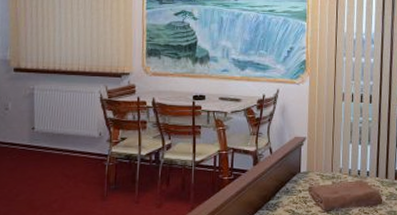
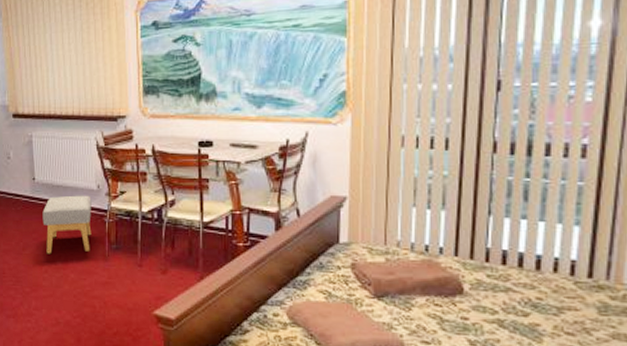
footstool: none [40,142,93,199] -> present [42,195,92,254]

